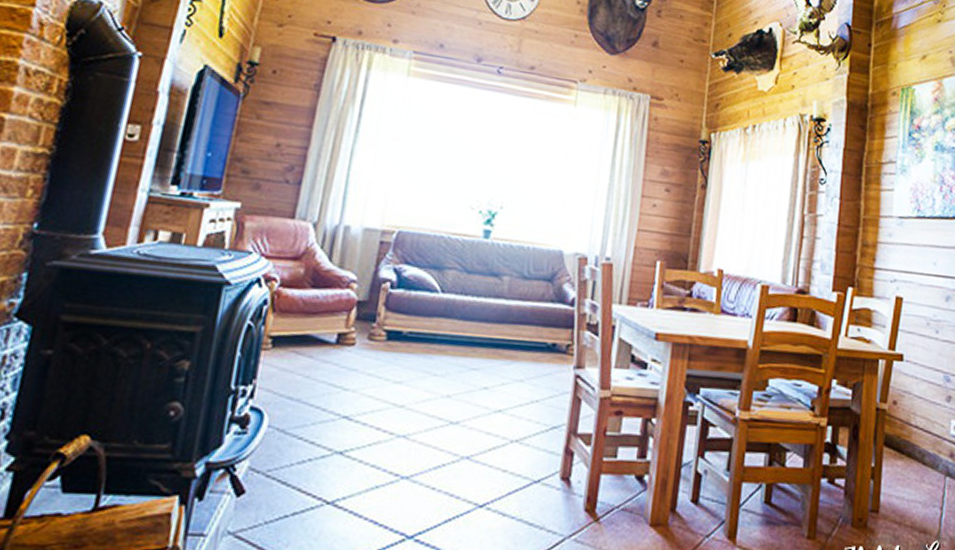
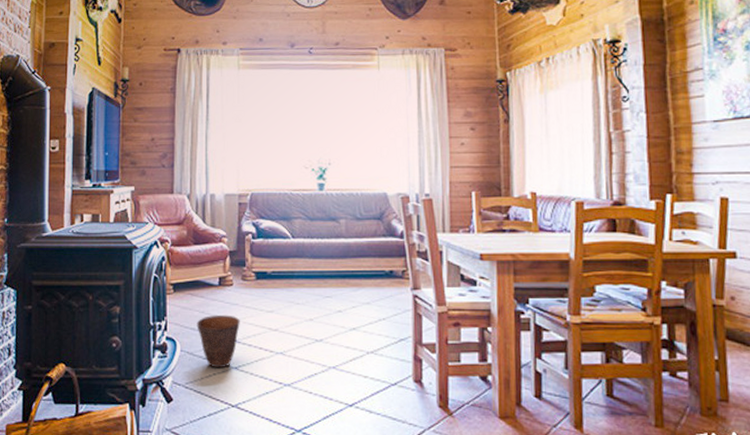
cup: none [296,381,357,453] -> present [197,315,240,368]

